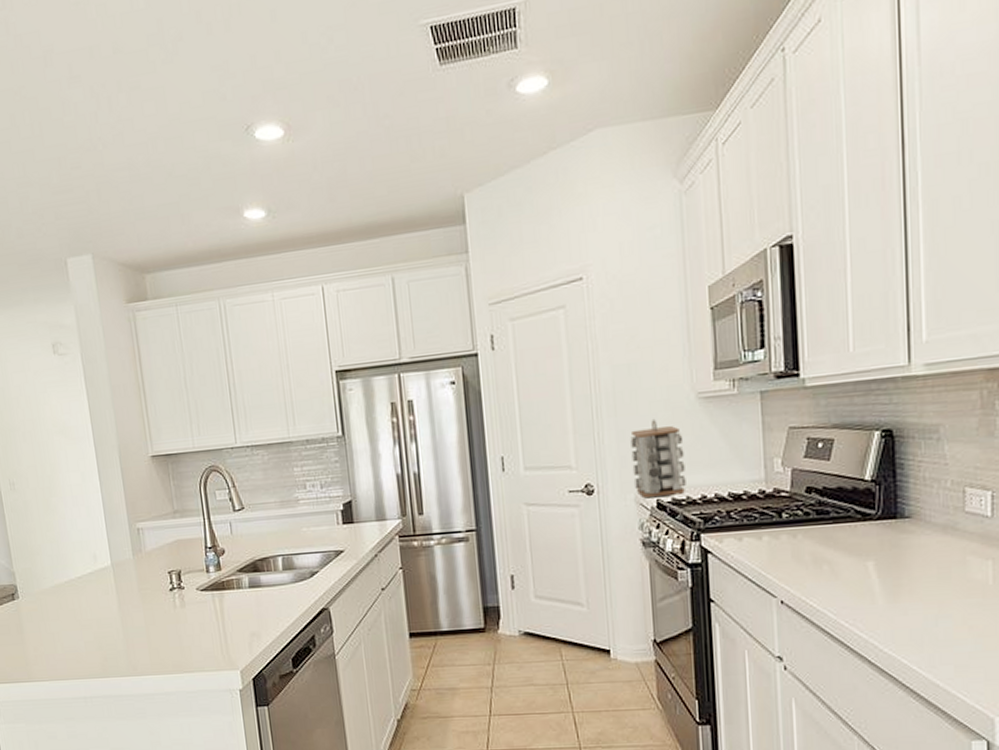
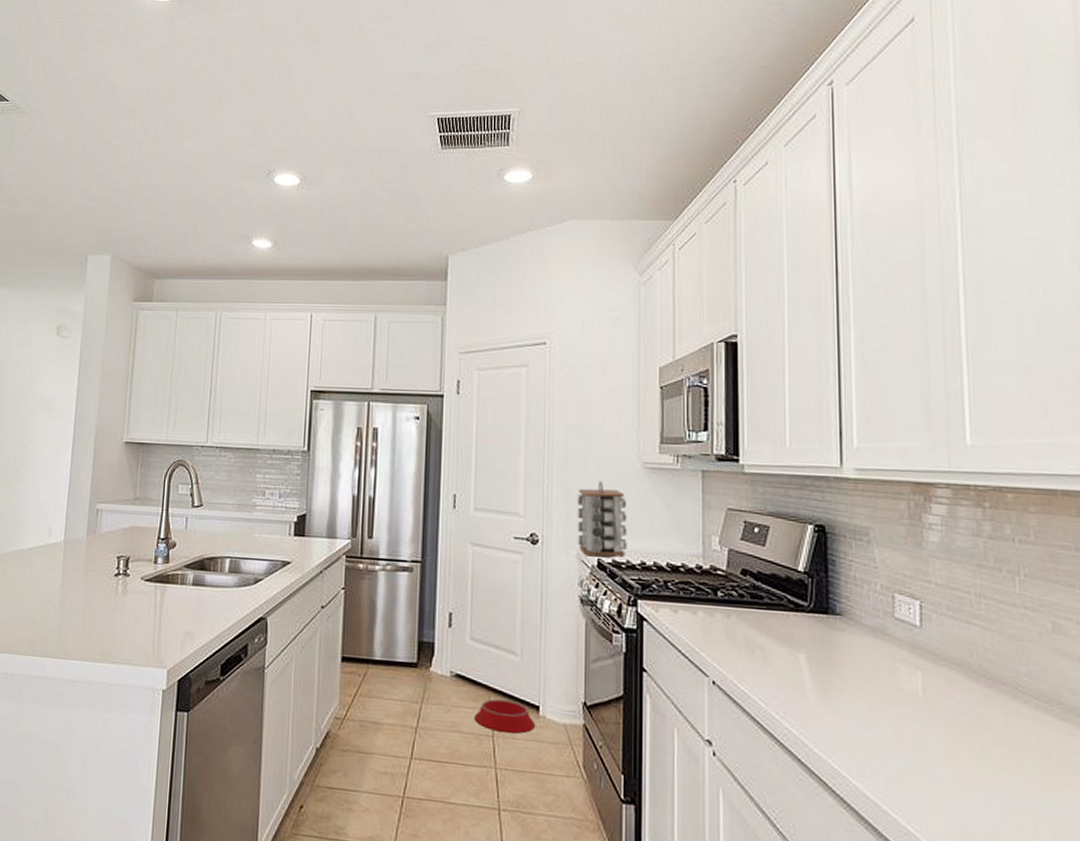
pet bowl: none [546,648,607,679] -> present [474,698,535,734]

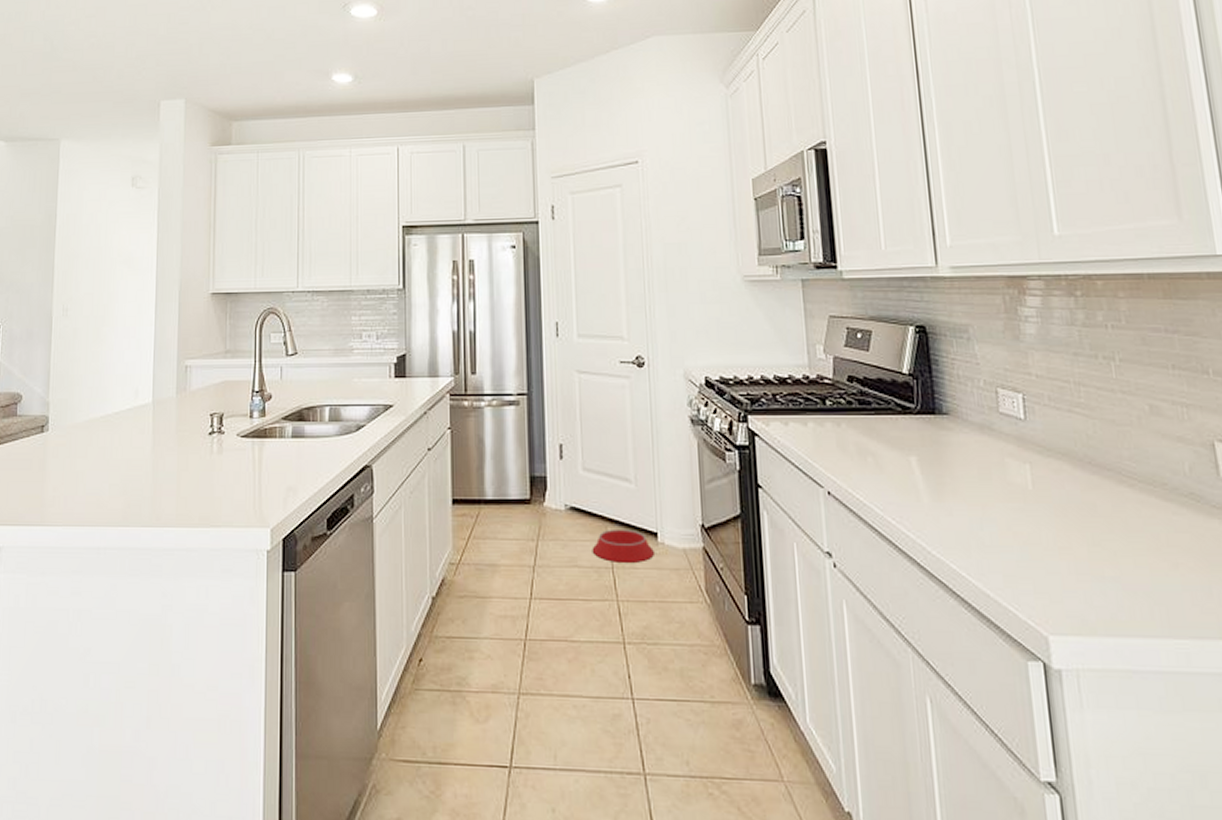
spice rack: present [577,480,627,558] -> none [680,297,733,375]

